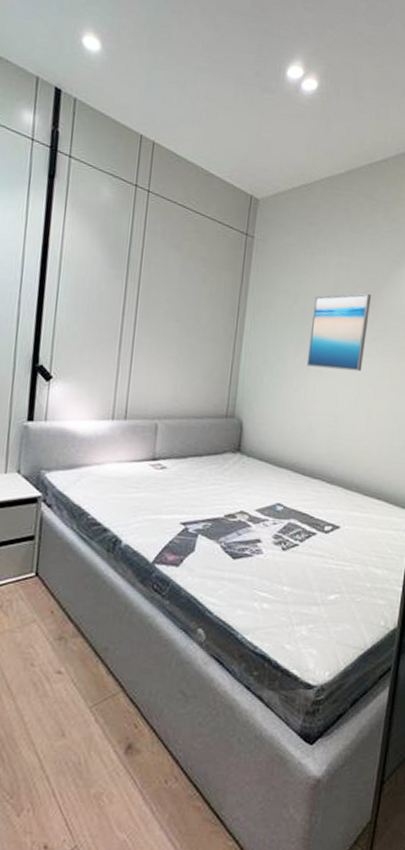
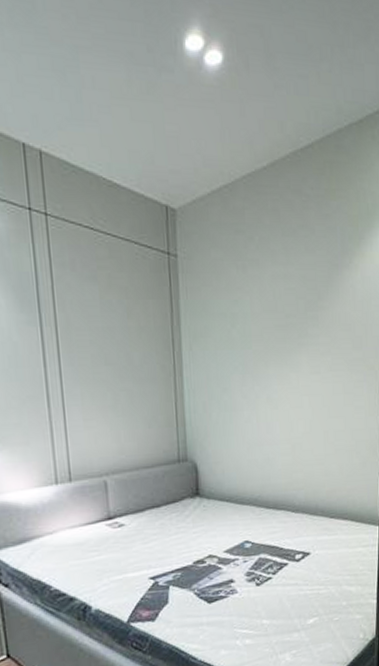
wall art: present [306,293,372,372] -> none [253,304,314,394]

